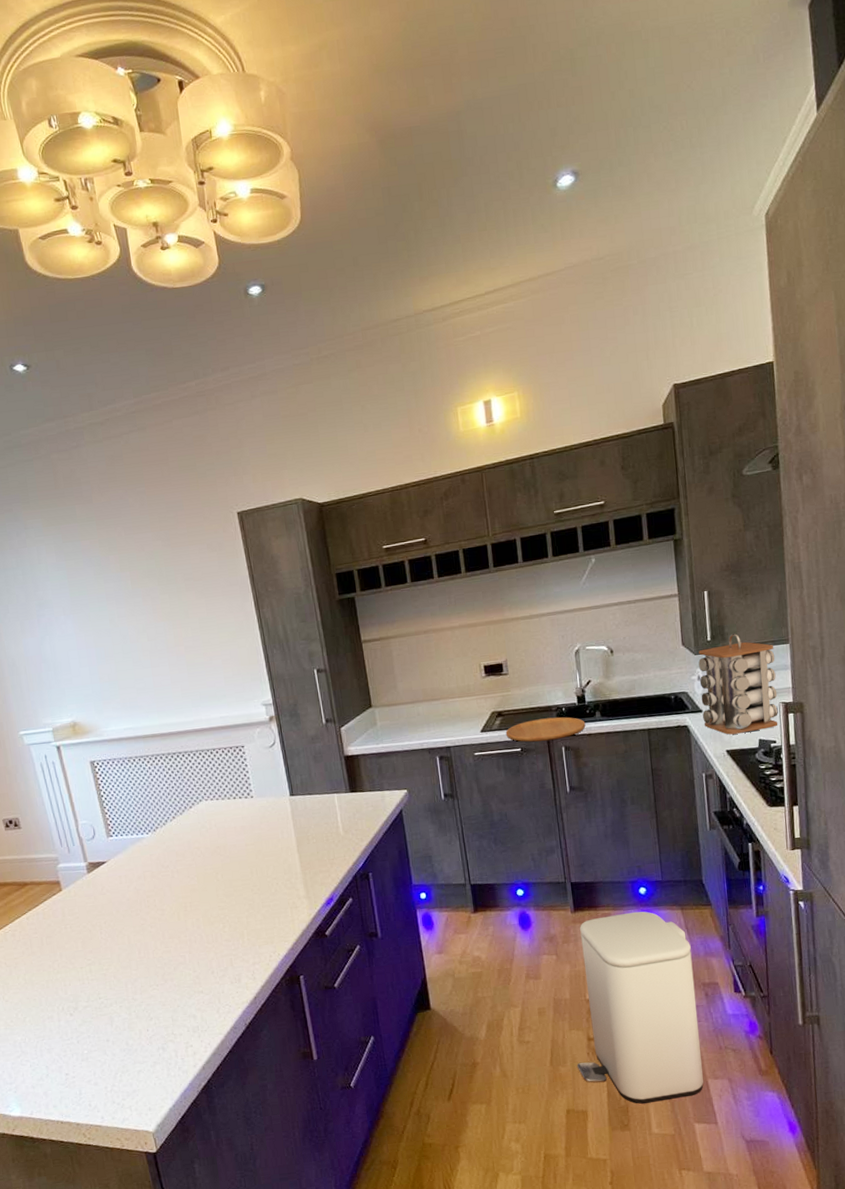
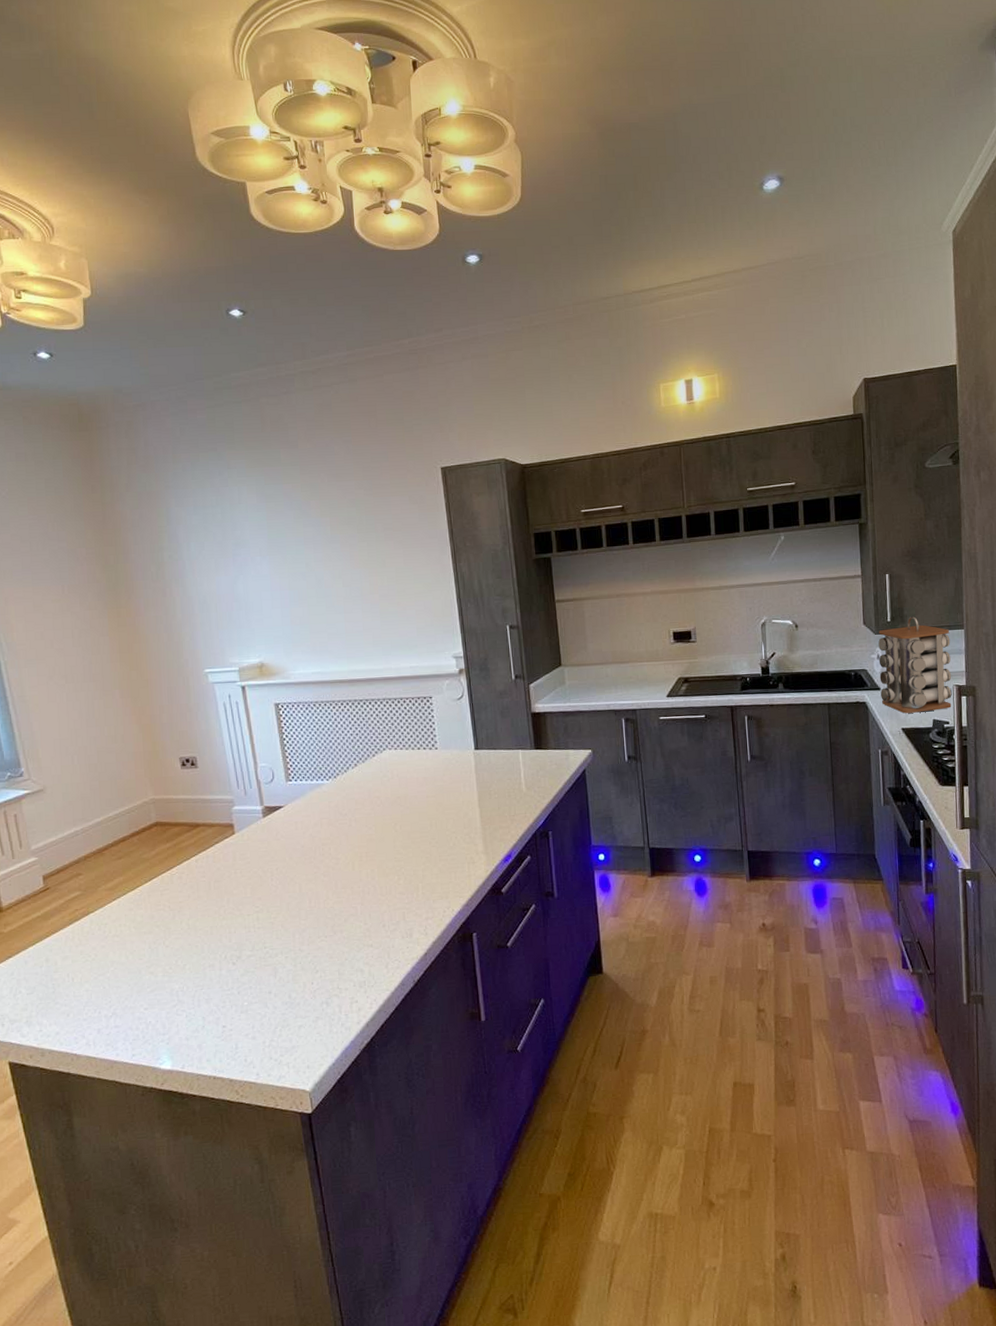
cutting board: present [505,717,586,743] -> none [691,686,769,710]
pedal bin: present [576,911,704,1104] -> none [745,882,870,1079]

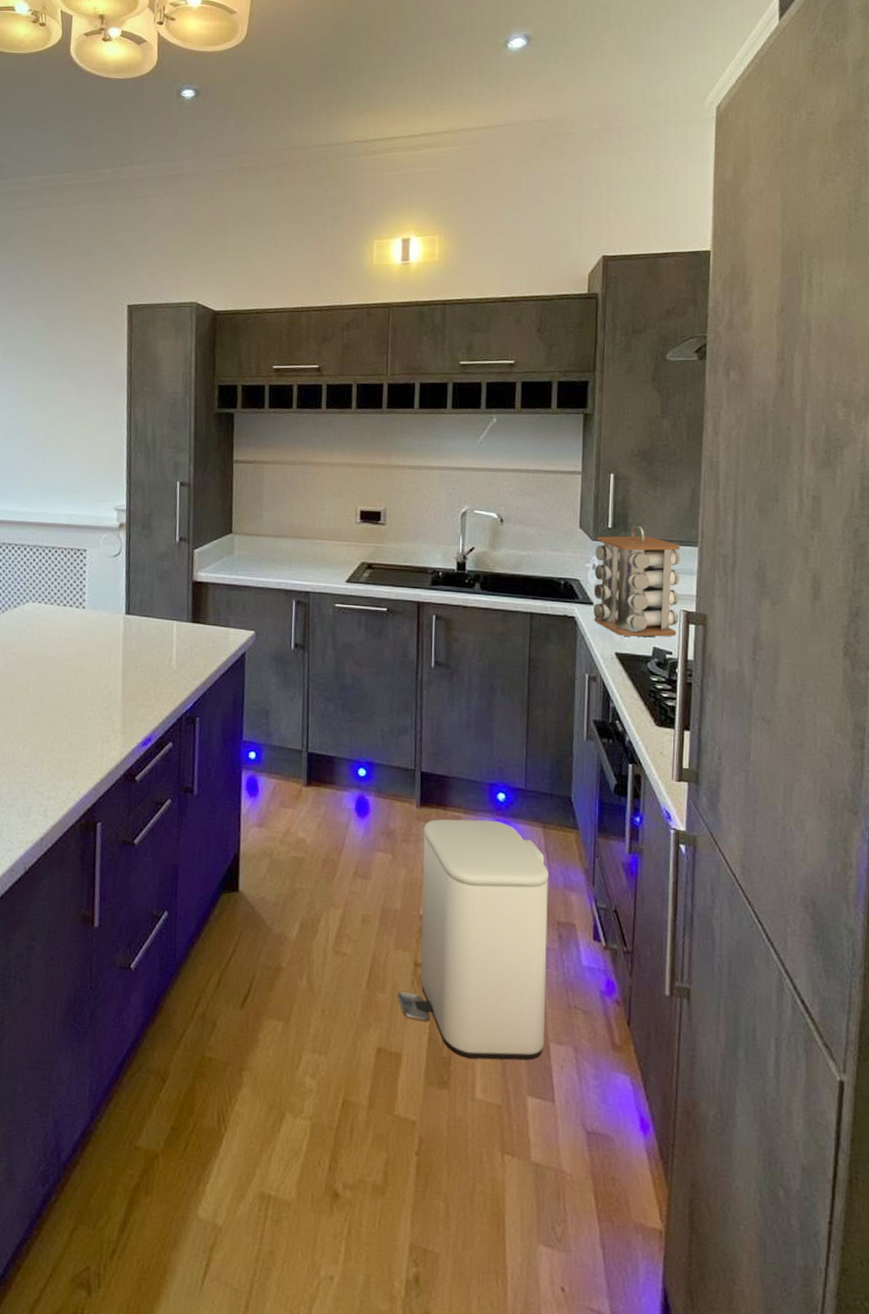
pedal bin: none [745,882,870,1079] -> present [397,819,548,1060]

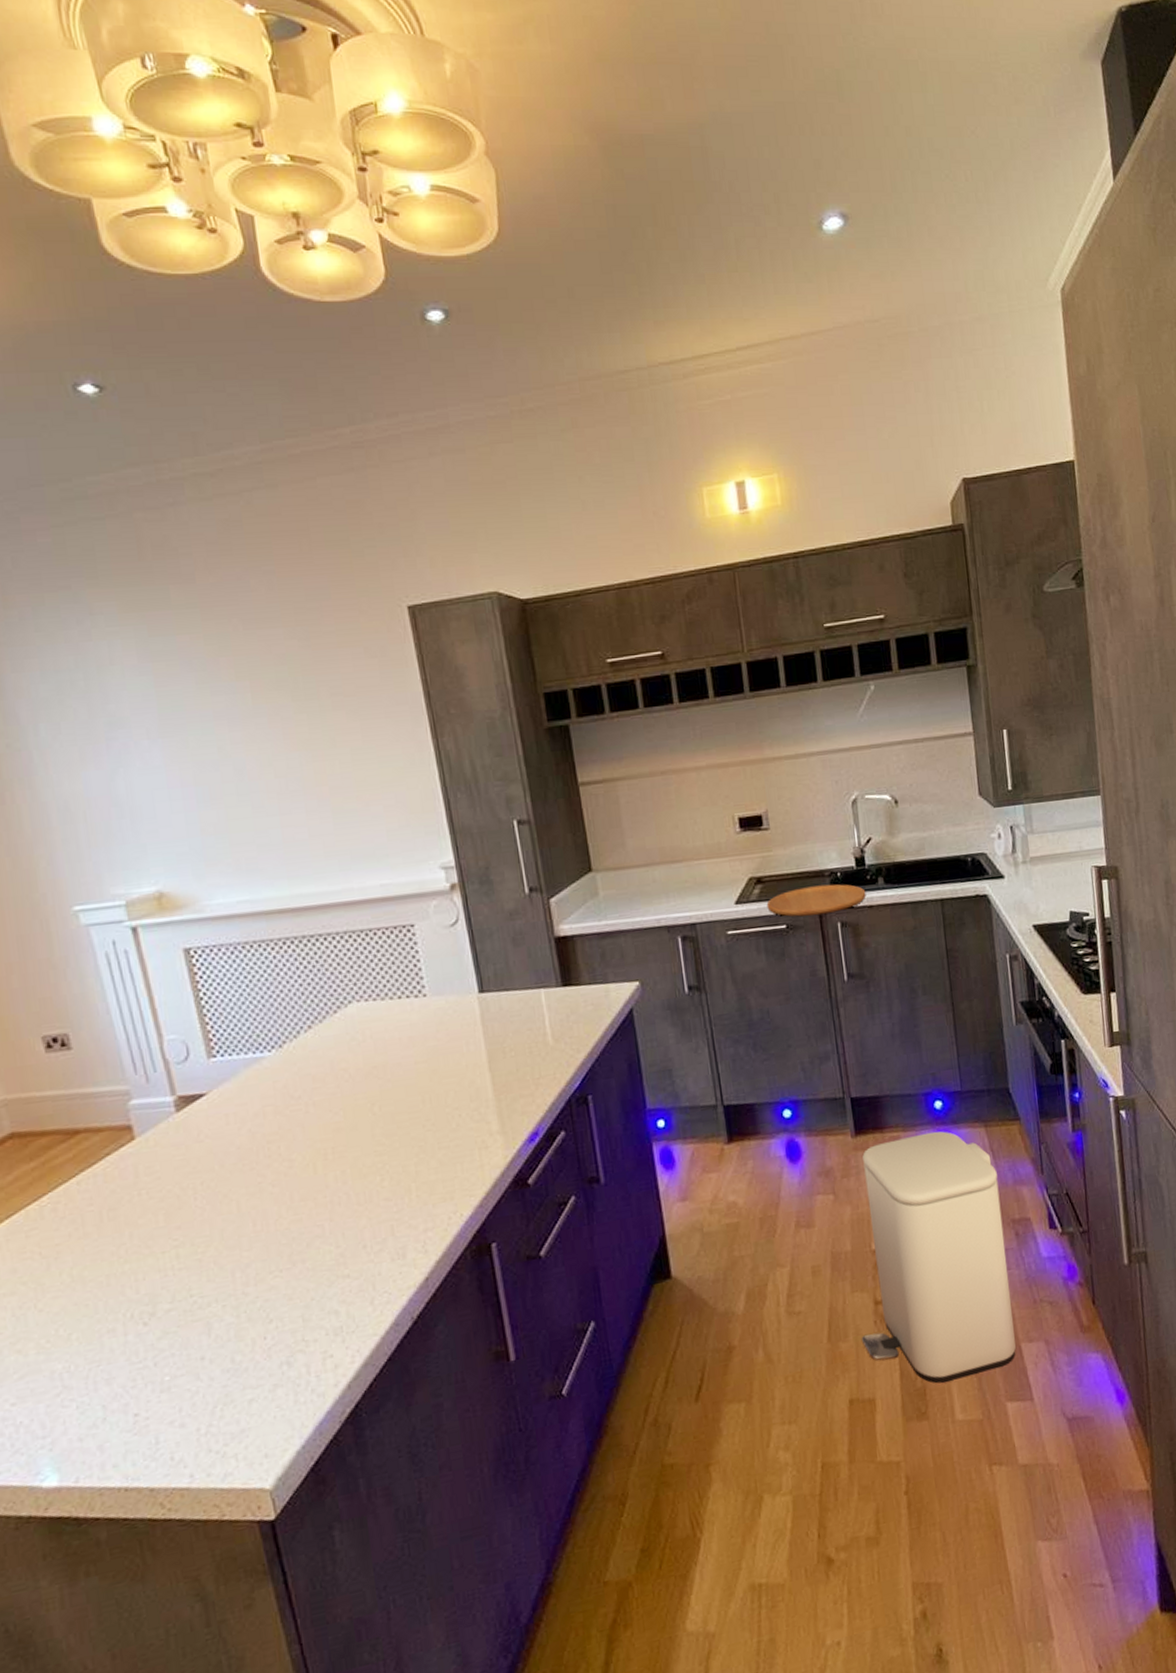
cutting board: none [373,579,462,606] -> present [766,884,866,917]
spice rack: present [593,524,681,638] -> none [998,781,1091,906]

